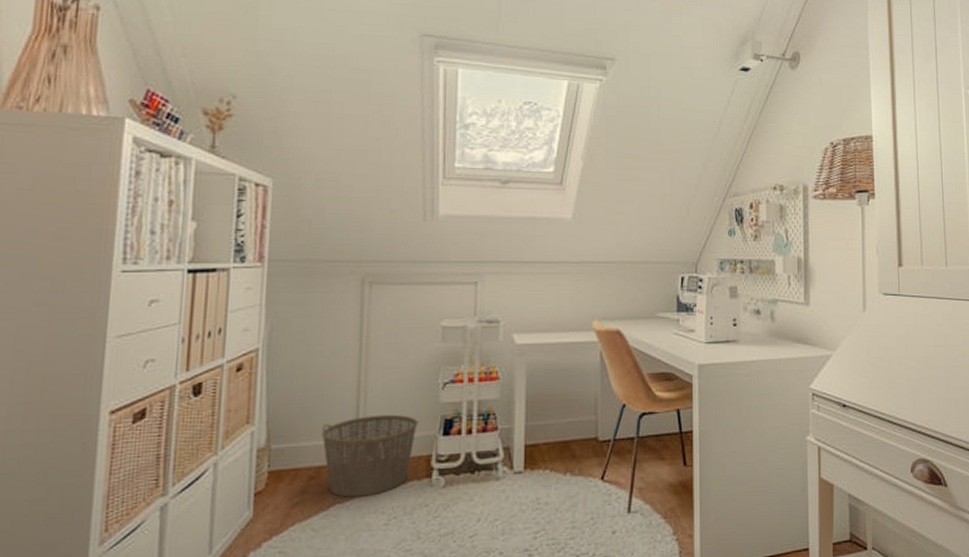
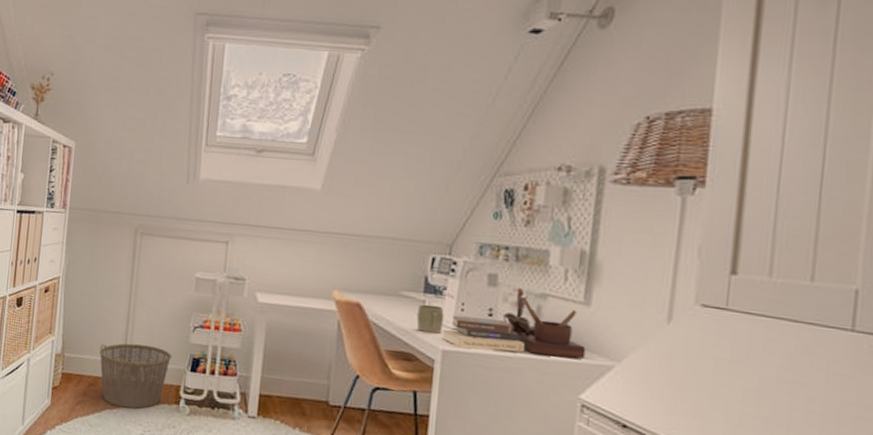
mug: none [673,322,696,350] -> present [416,304,444,334]
books: none [696,327,764,360] -> present [442,315,525,353]
desk organizer: none [744,297,811,355] -> present [502,288,586,359]

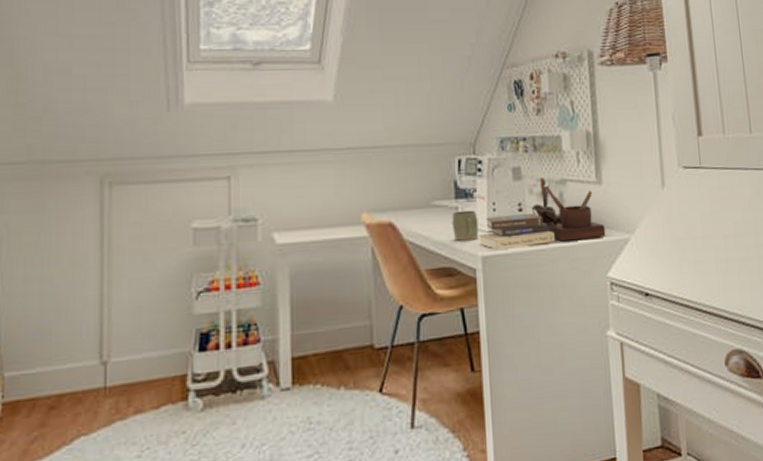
basket: present [99,343,173,409] -> none [61,330,172,429]

